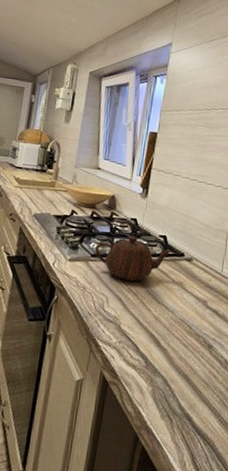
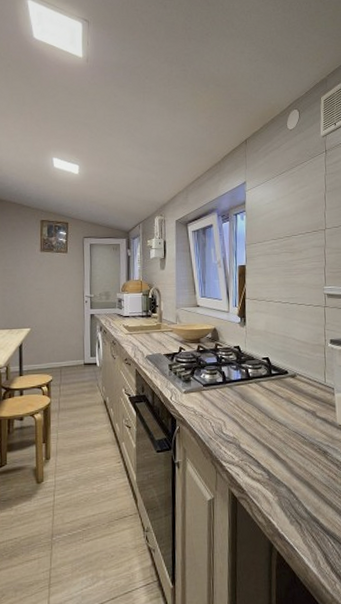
teapot: present [94,236,172,281] -> none [205,362,276,403]

